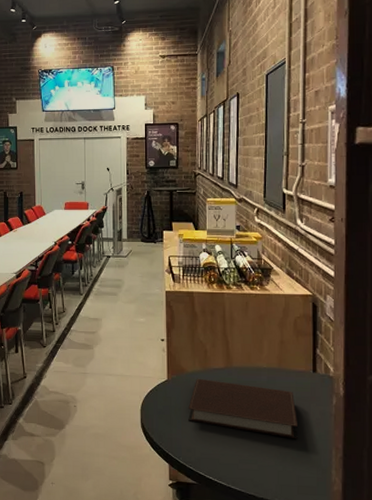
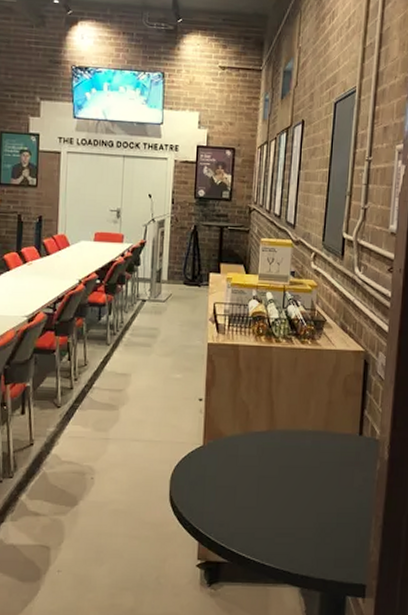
notebook: present [188,378,298,440] -> none [223,443,340,509]

